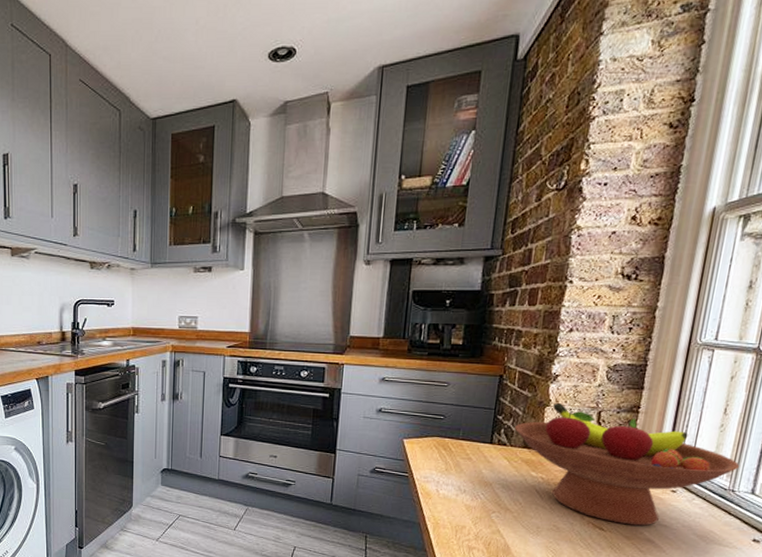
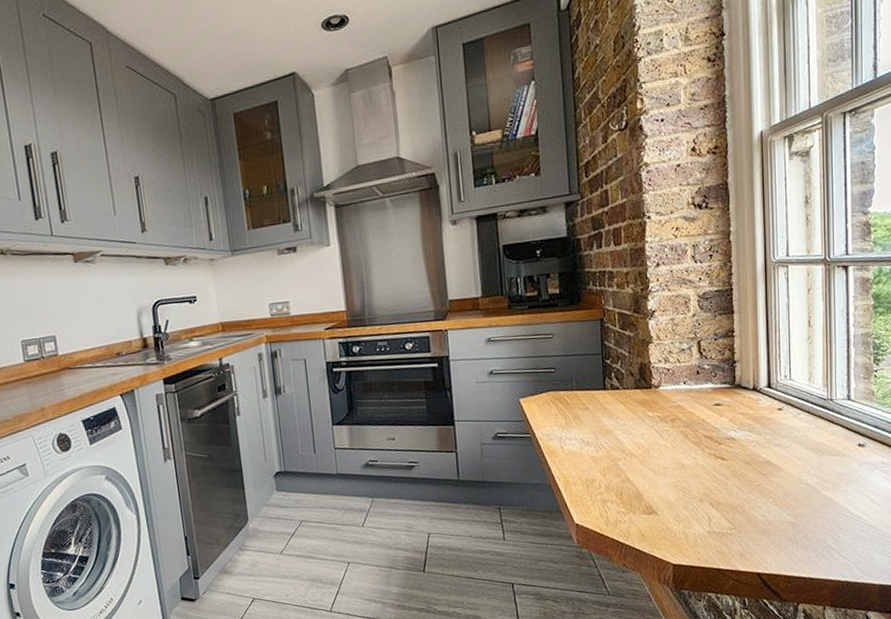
fruit bowl: present [514,403,740,526] -> none [624,338,833,451]

